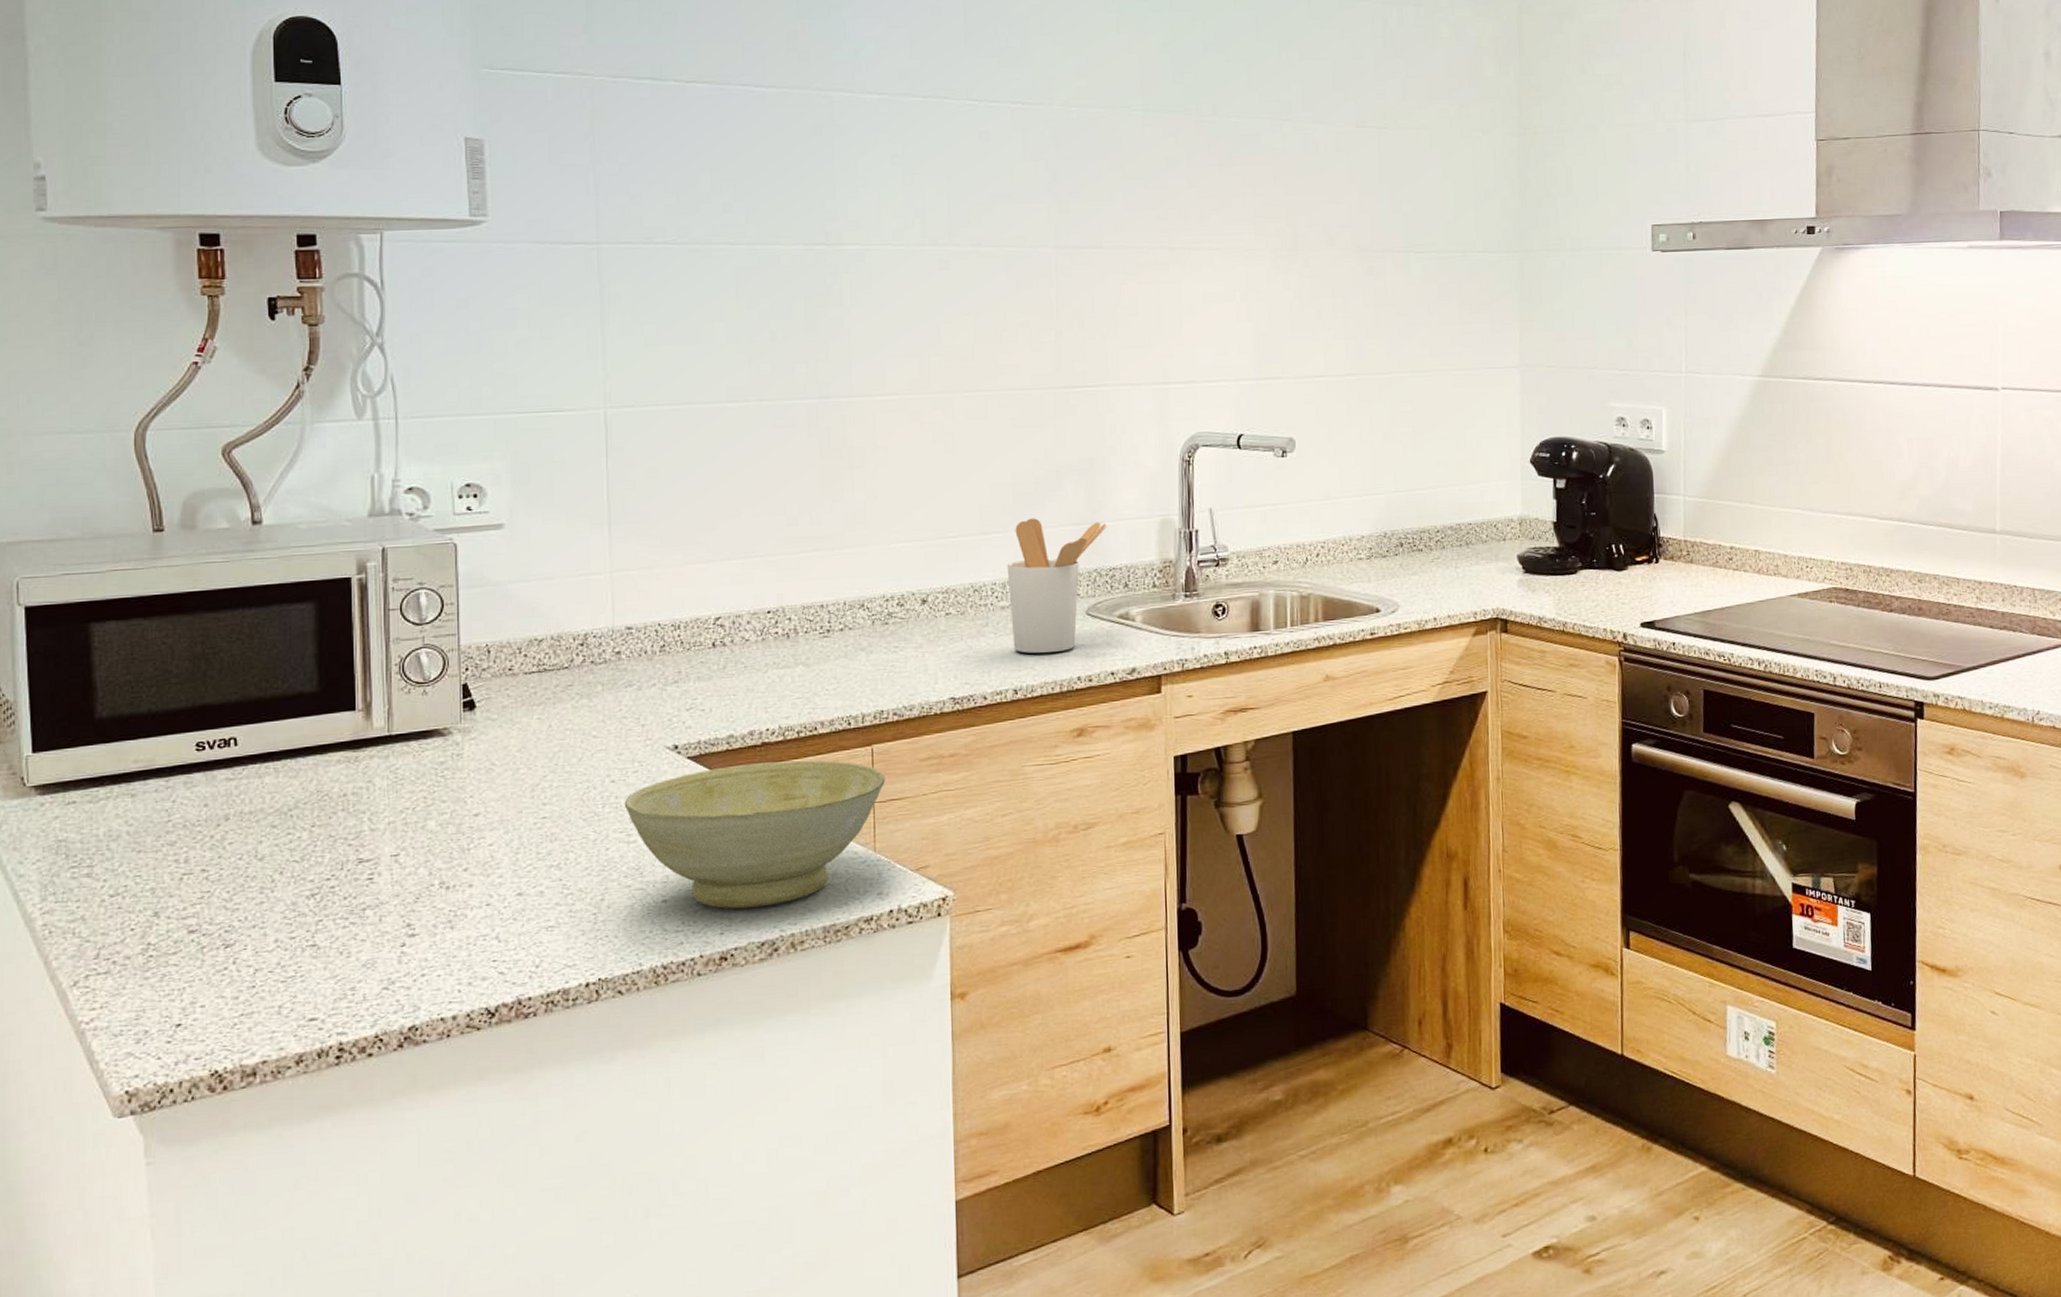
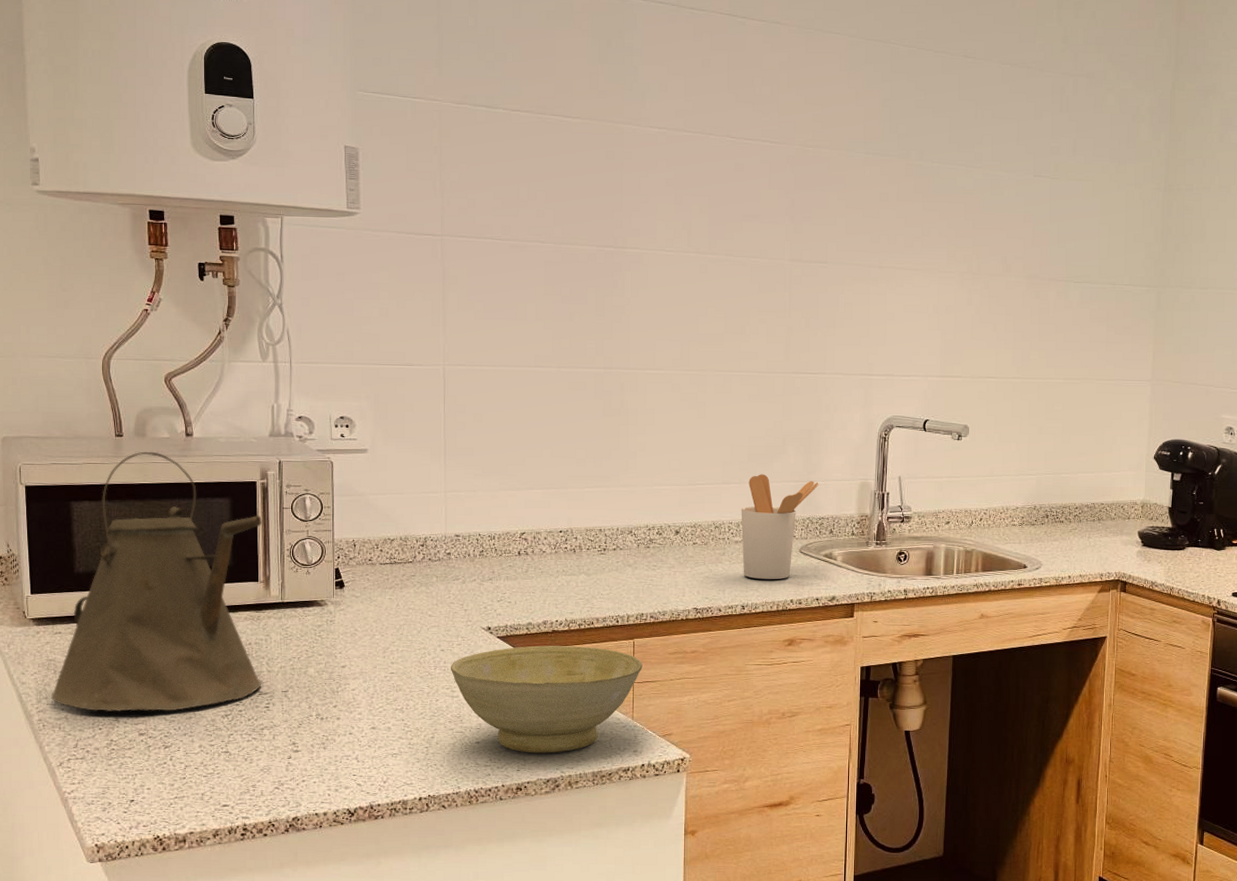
kettle: none [61,548,363,906] -> present [51,451,262,712]

